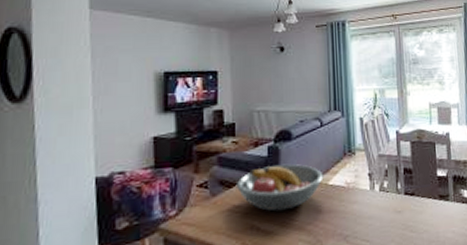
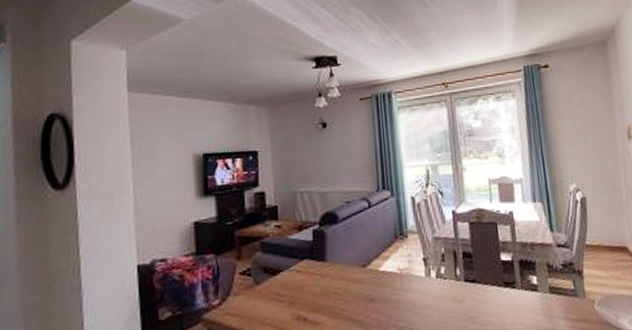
fruit bowl: present [237,164,323,212] -> none [281,248,374,301]

